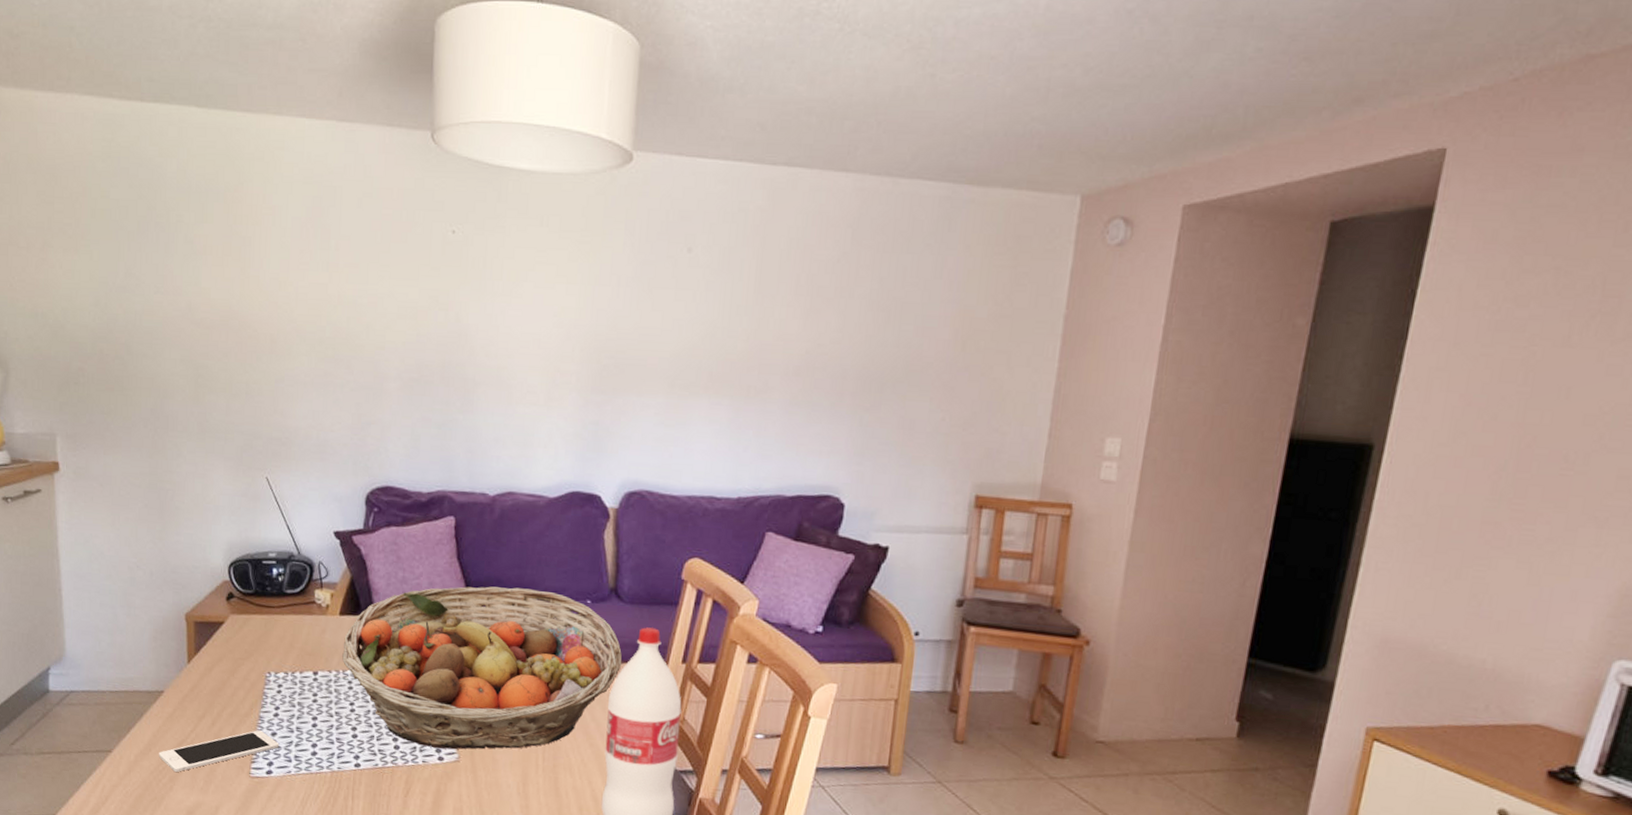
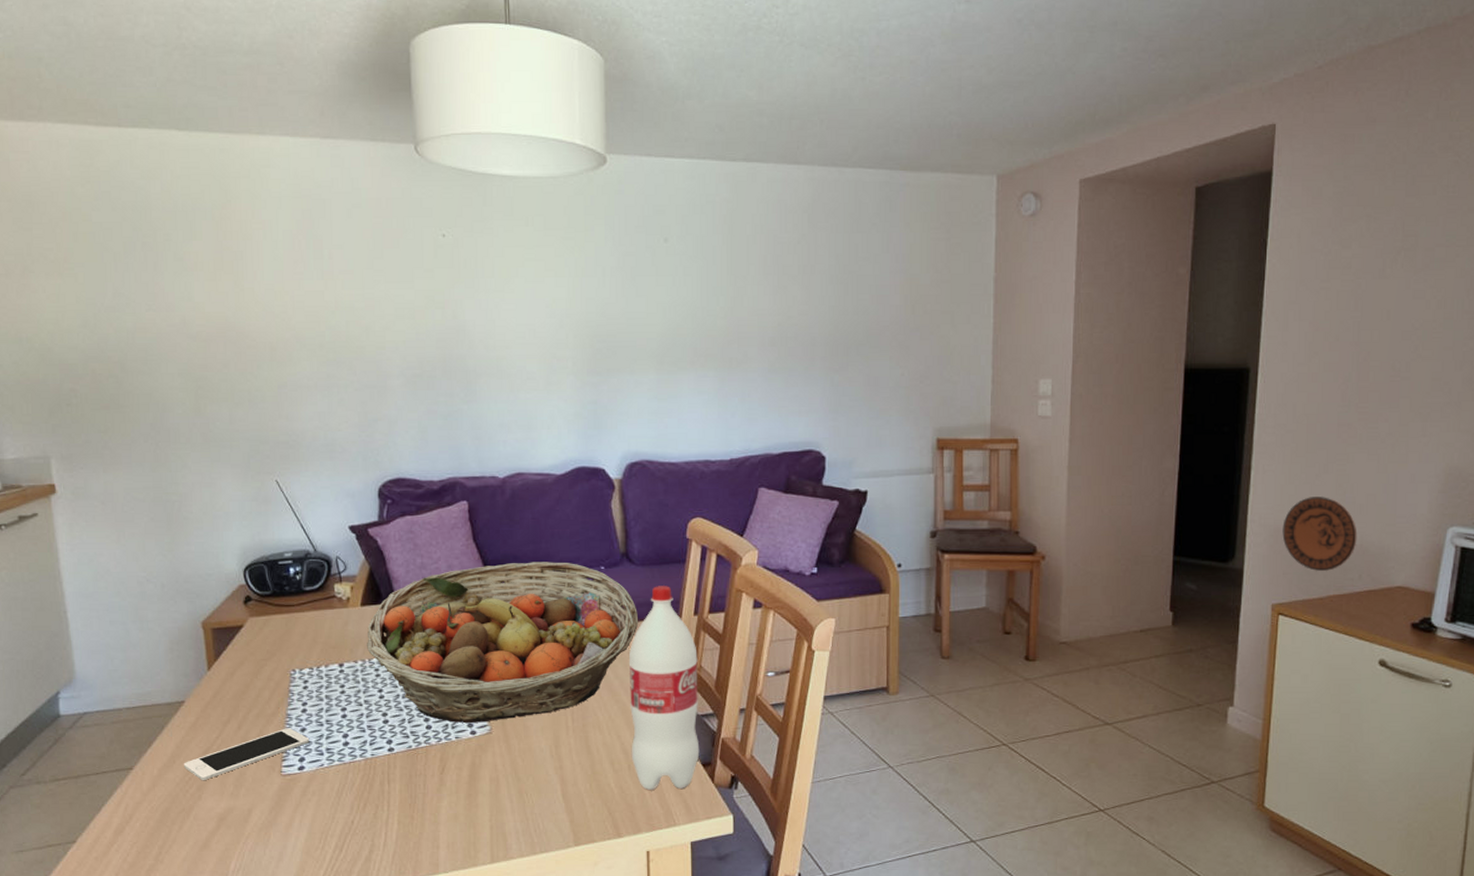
decorative plate: none [1390,605,1490,697] -> present [1282,495,1357,572]

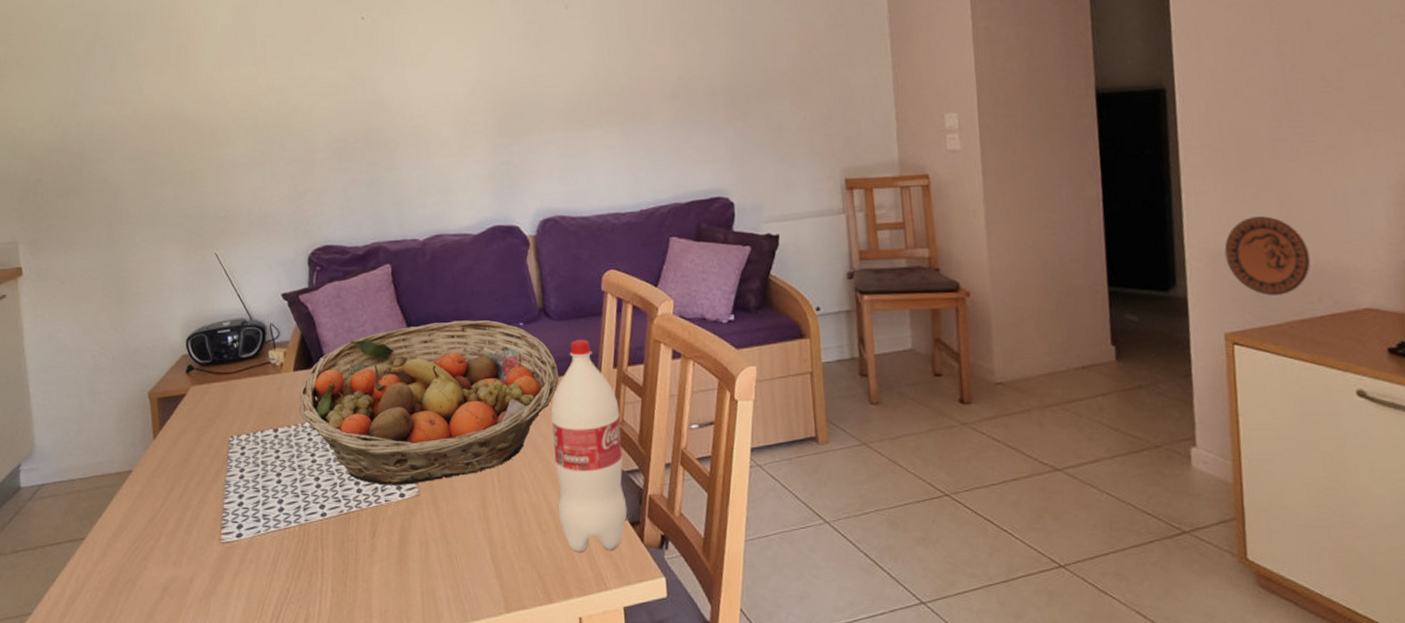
cell phone: present [183,728,310,780] -> none [130,495,247,549]

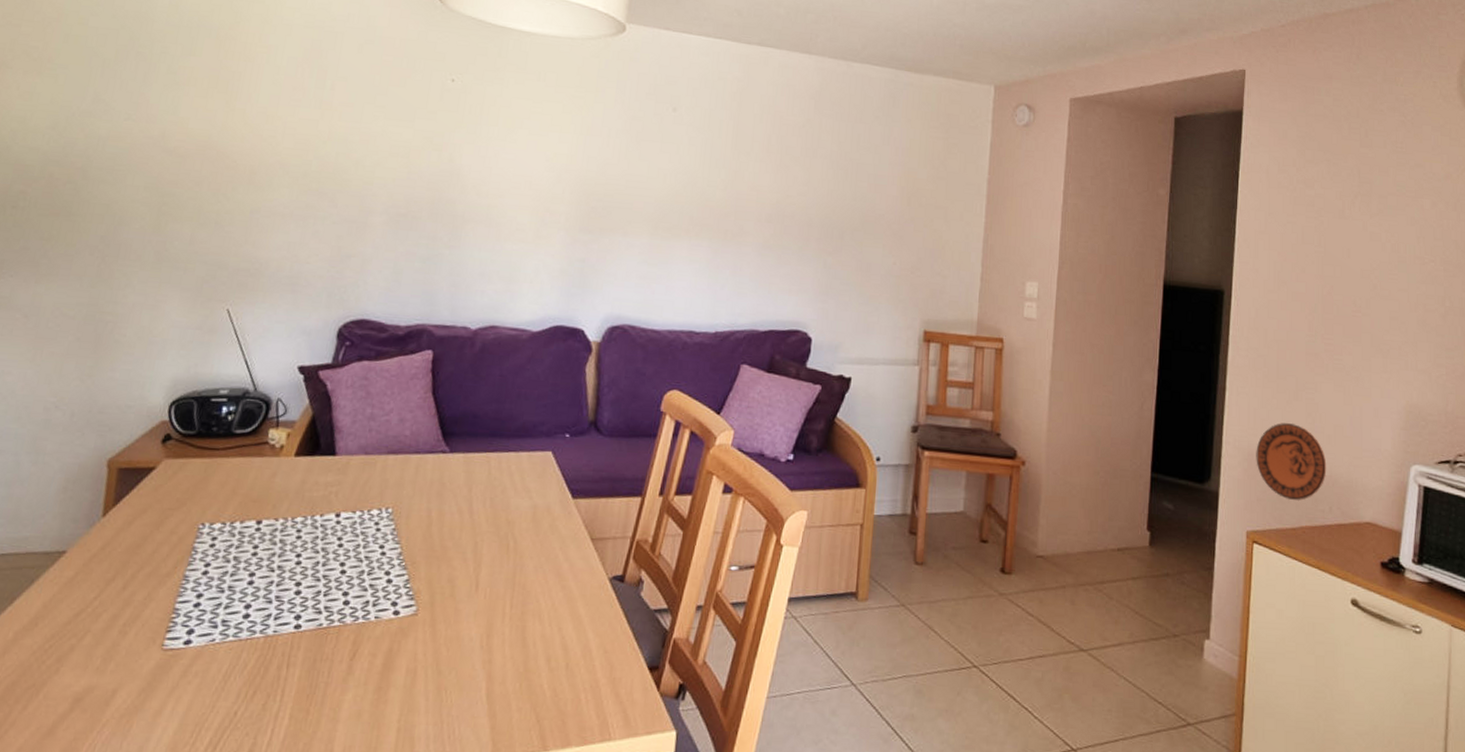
fruit basket: present [299,320,559,485] -> none [292,422,599,602]
bottle: present [551,339,628,552] -> none [570,460,658,696]

